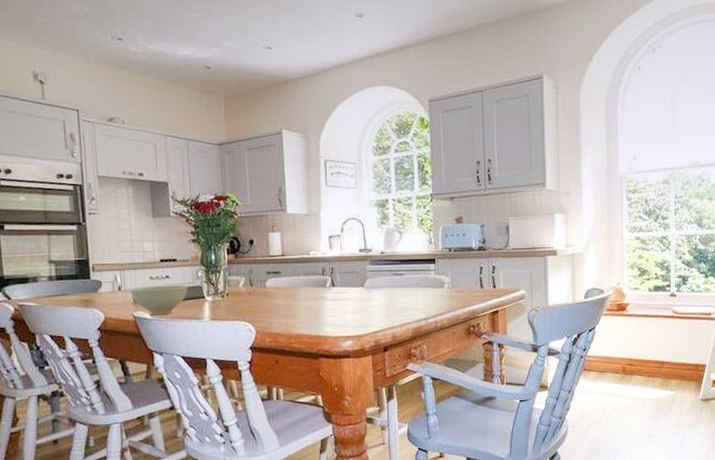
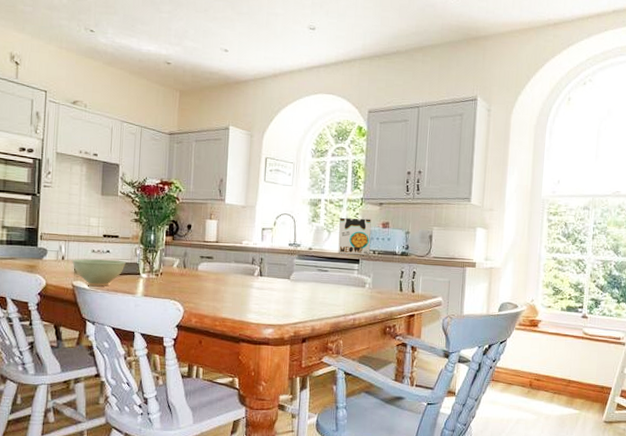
cereal box: none [410,215,446,255] -> present [338,217,371,256]

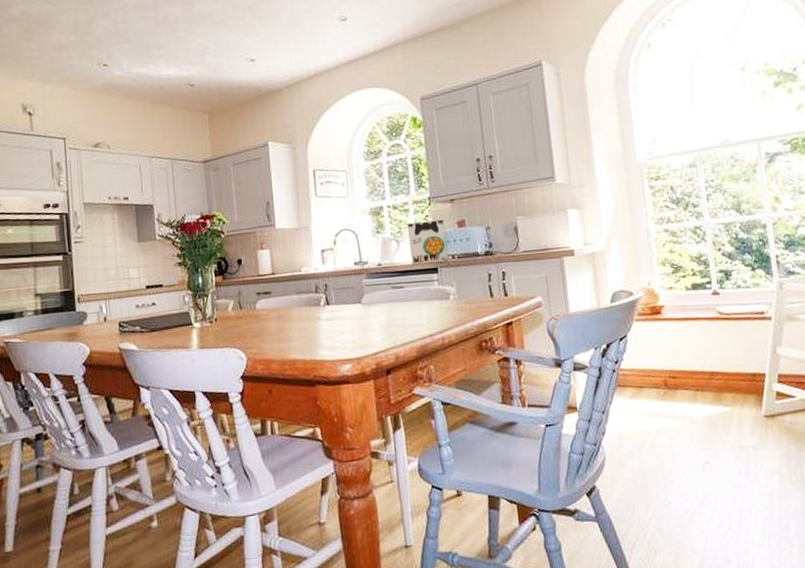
bowl: present [71,259,126,287] -> none [114,312,175,346]

